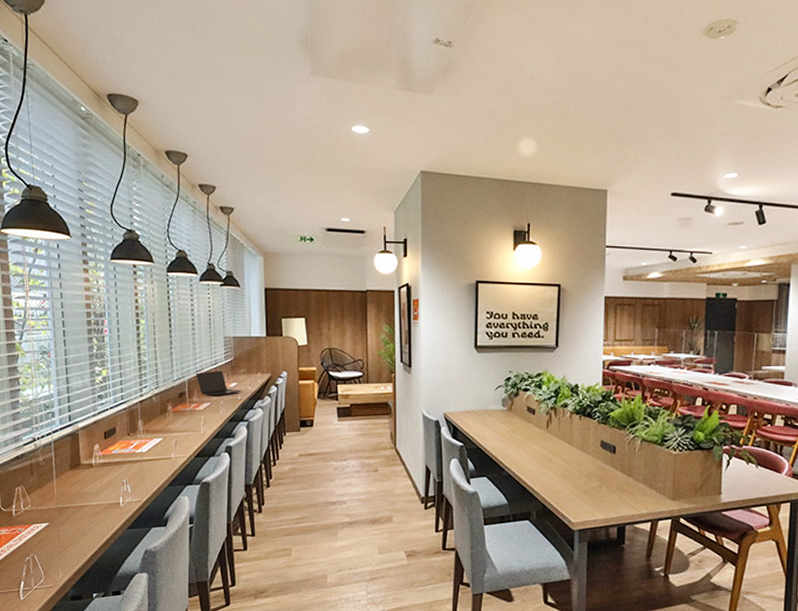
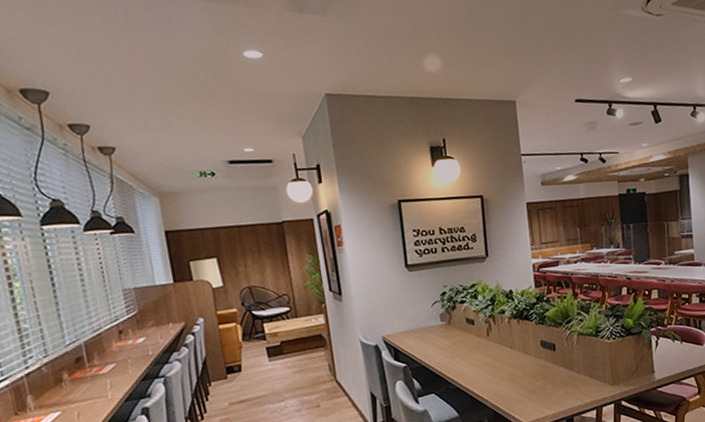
laptop: present [195,370,241,396] -> none [92,326,152,357]

